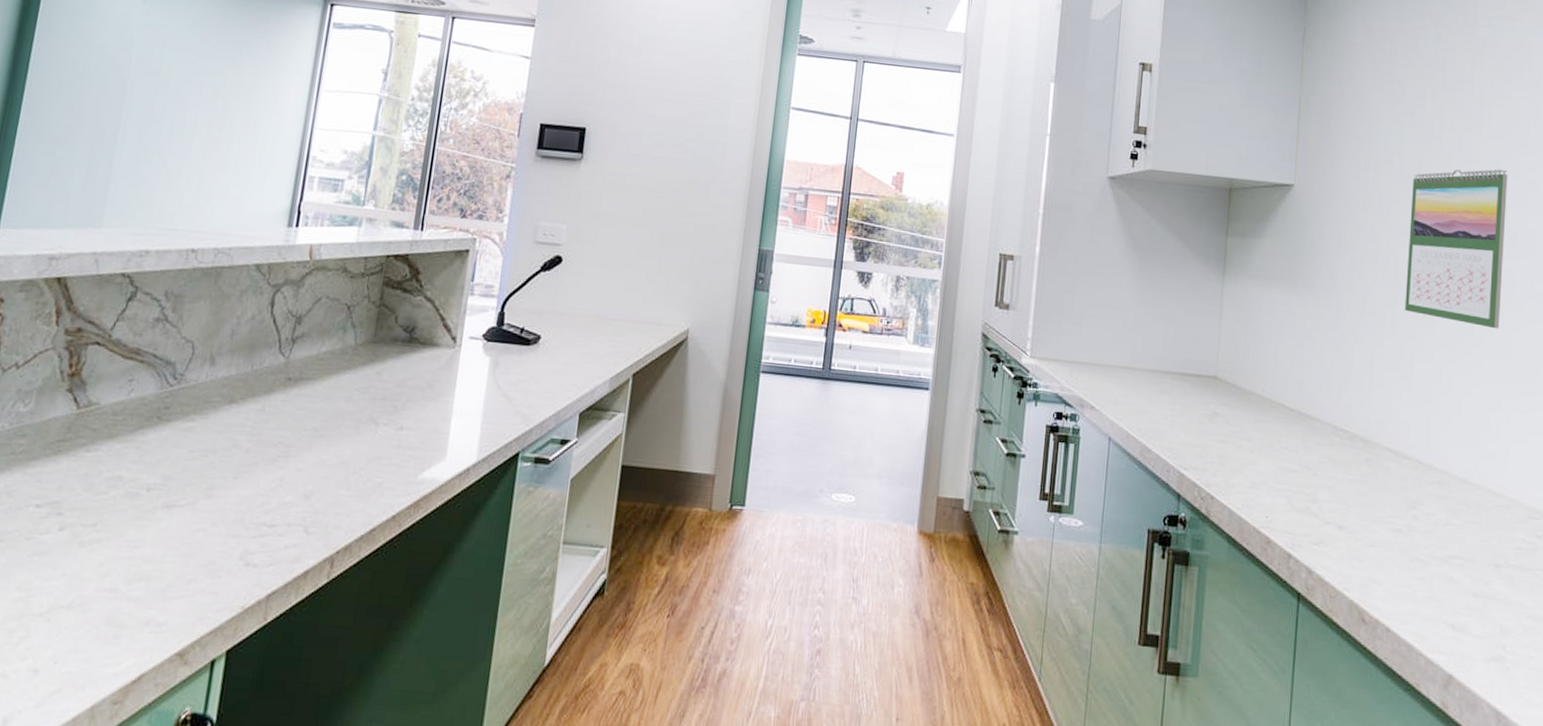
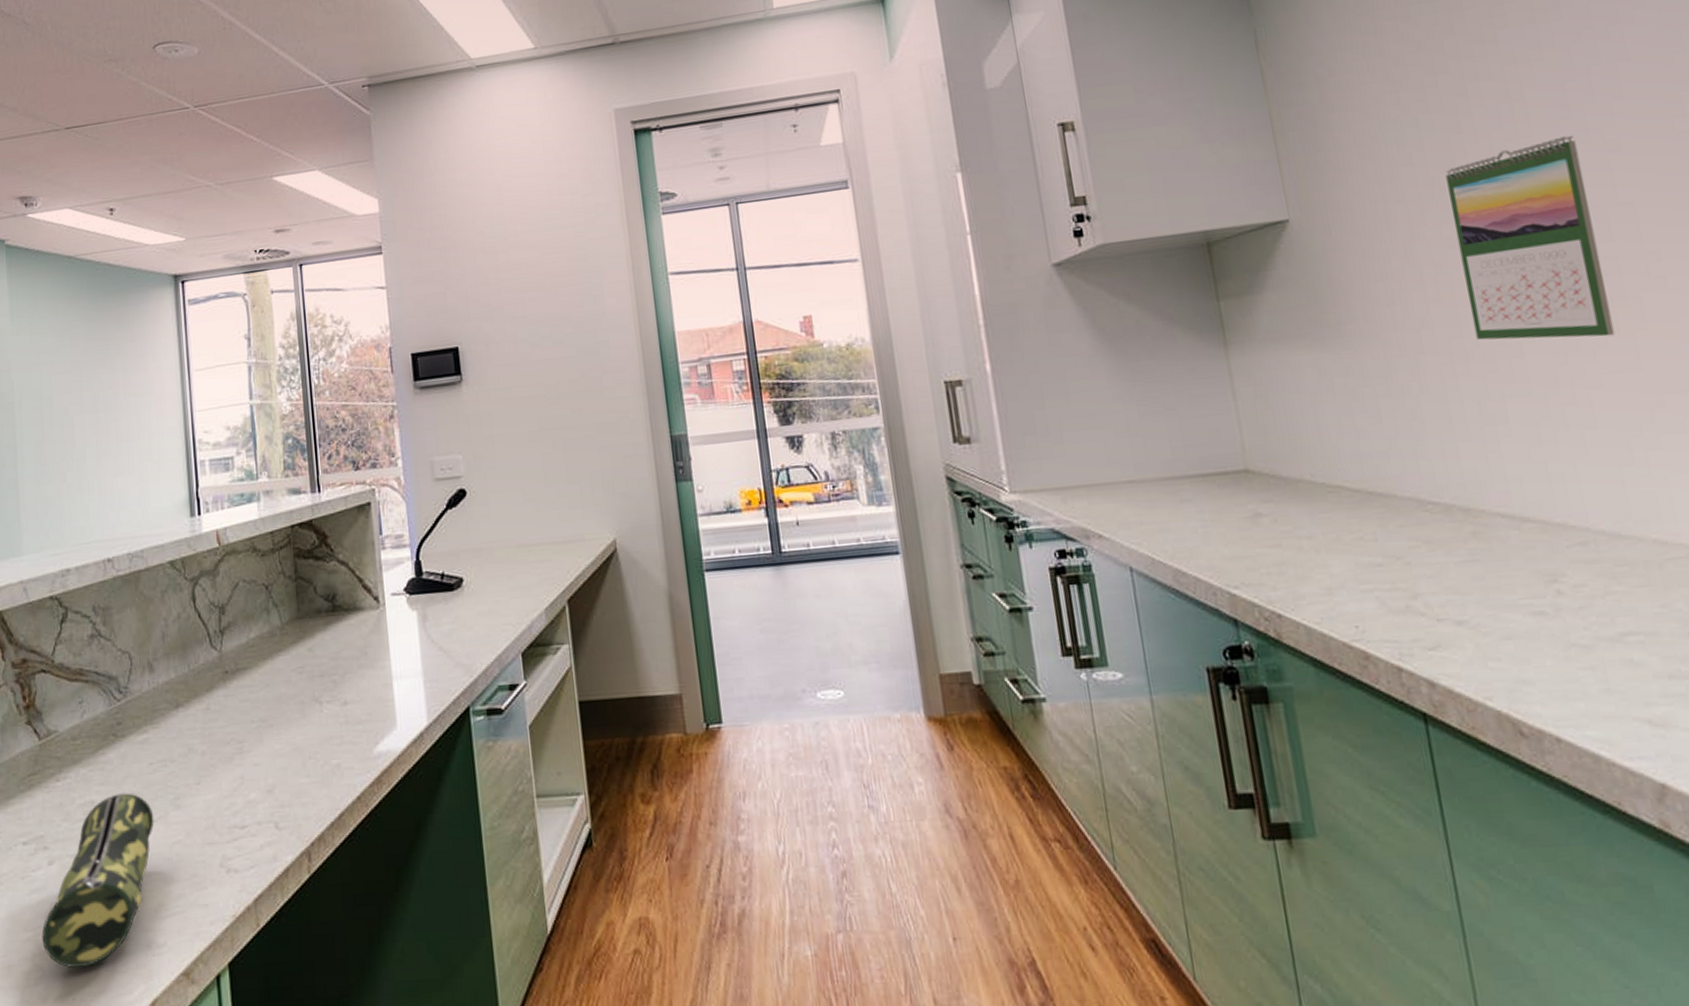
pencil case: none [34,473,183,635] -> present [42,793,154,969]

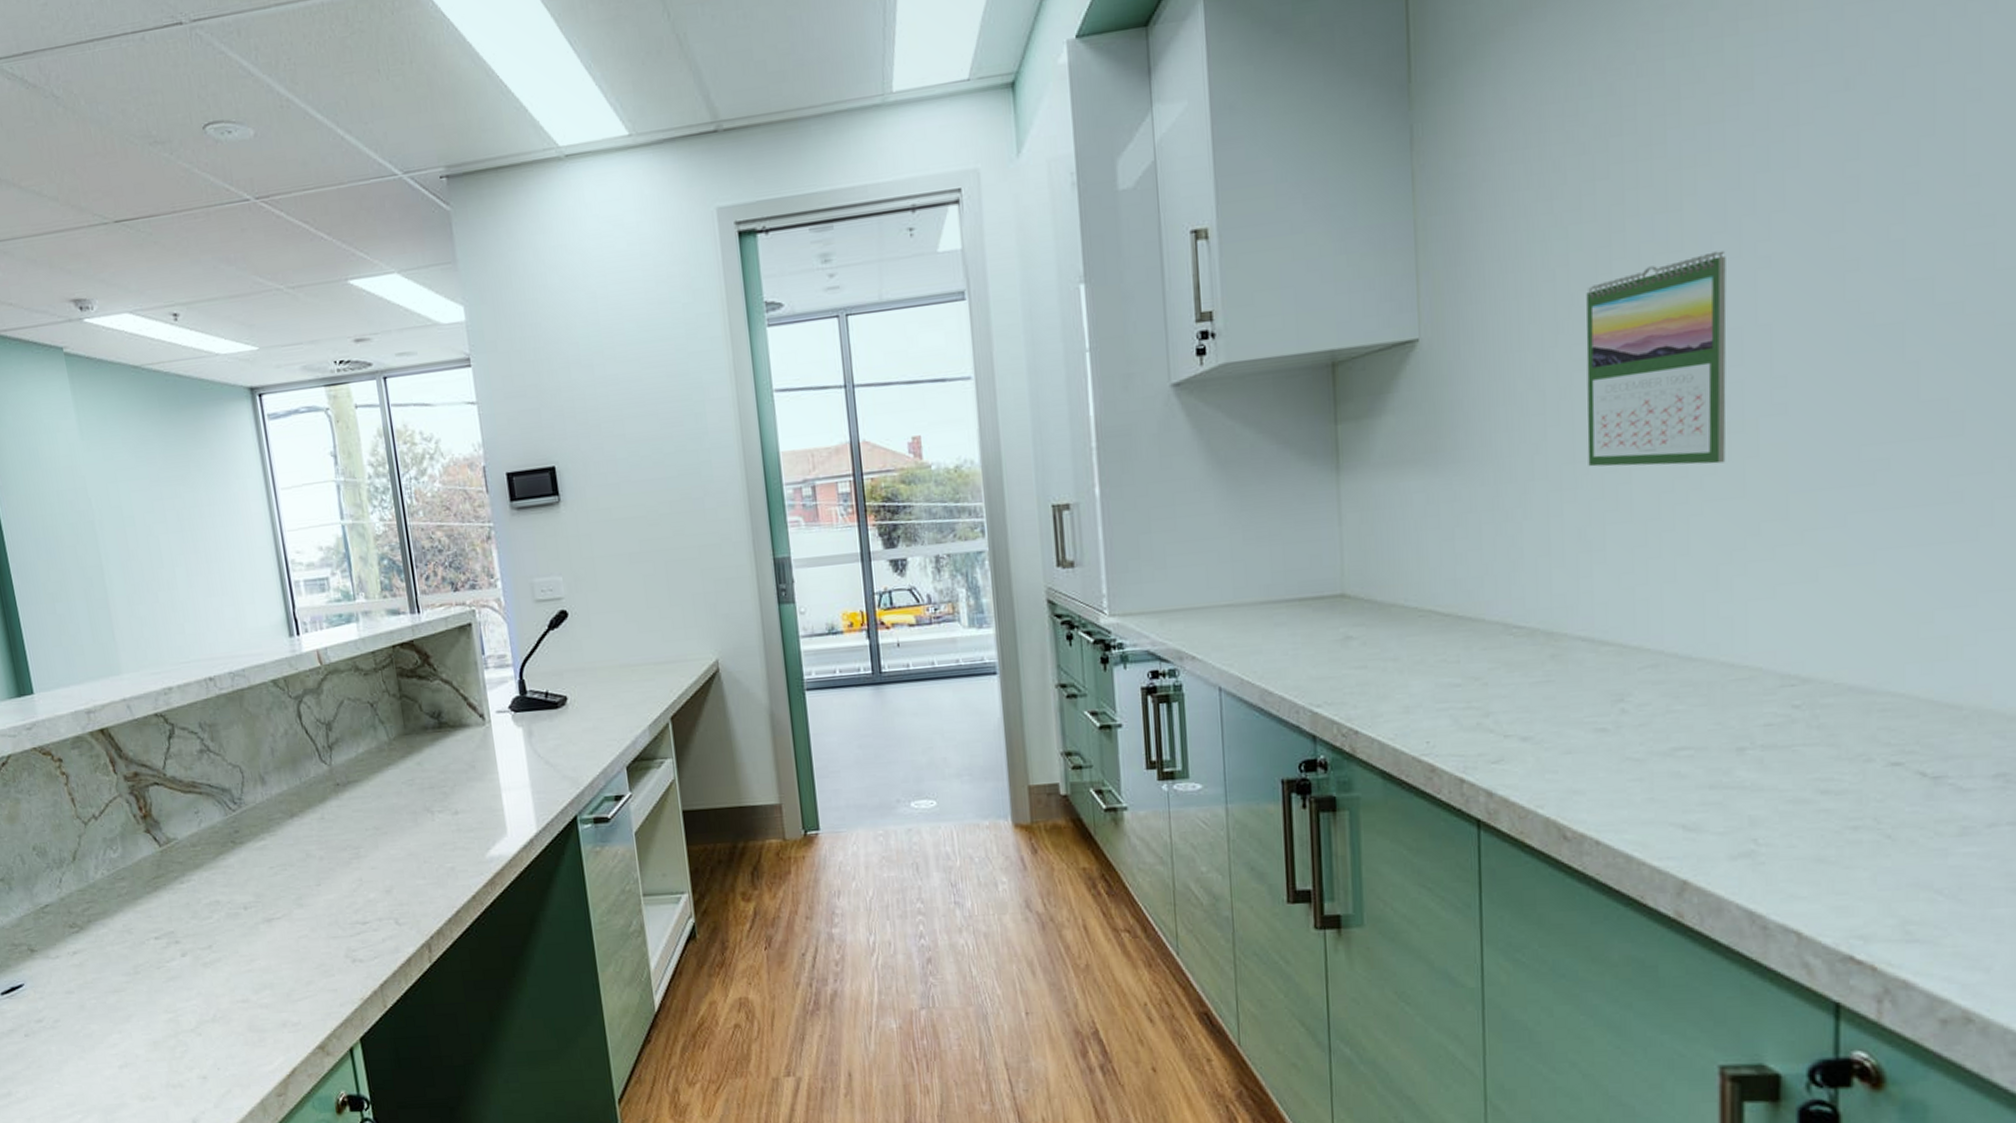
pencil case: present [42,793,154,969] -> none [182,893,279,1044]

